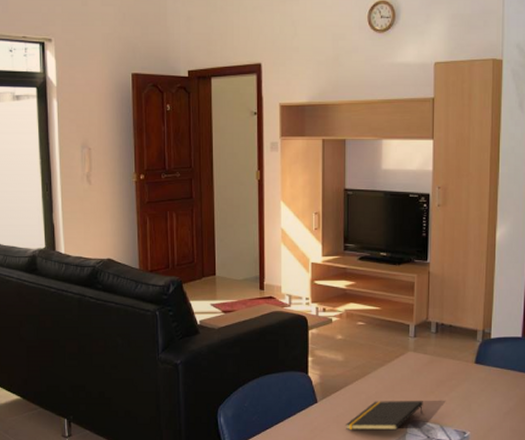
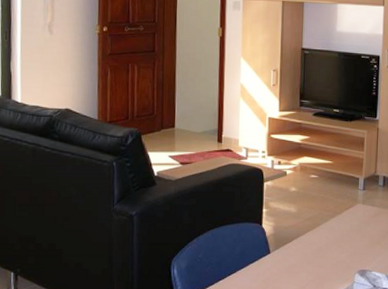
notepad: present [345,401,423,431] -> none [296,251,370,280]

